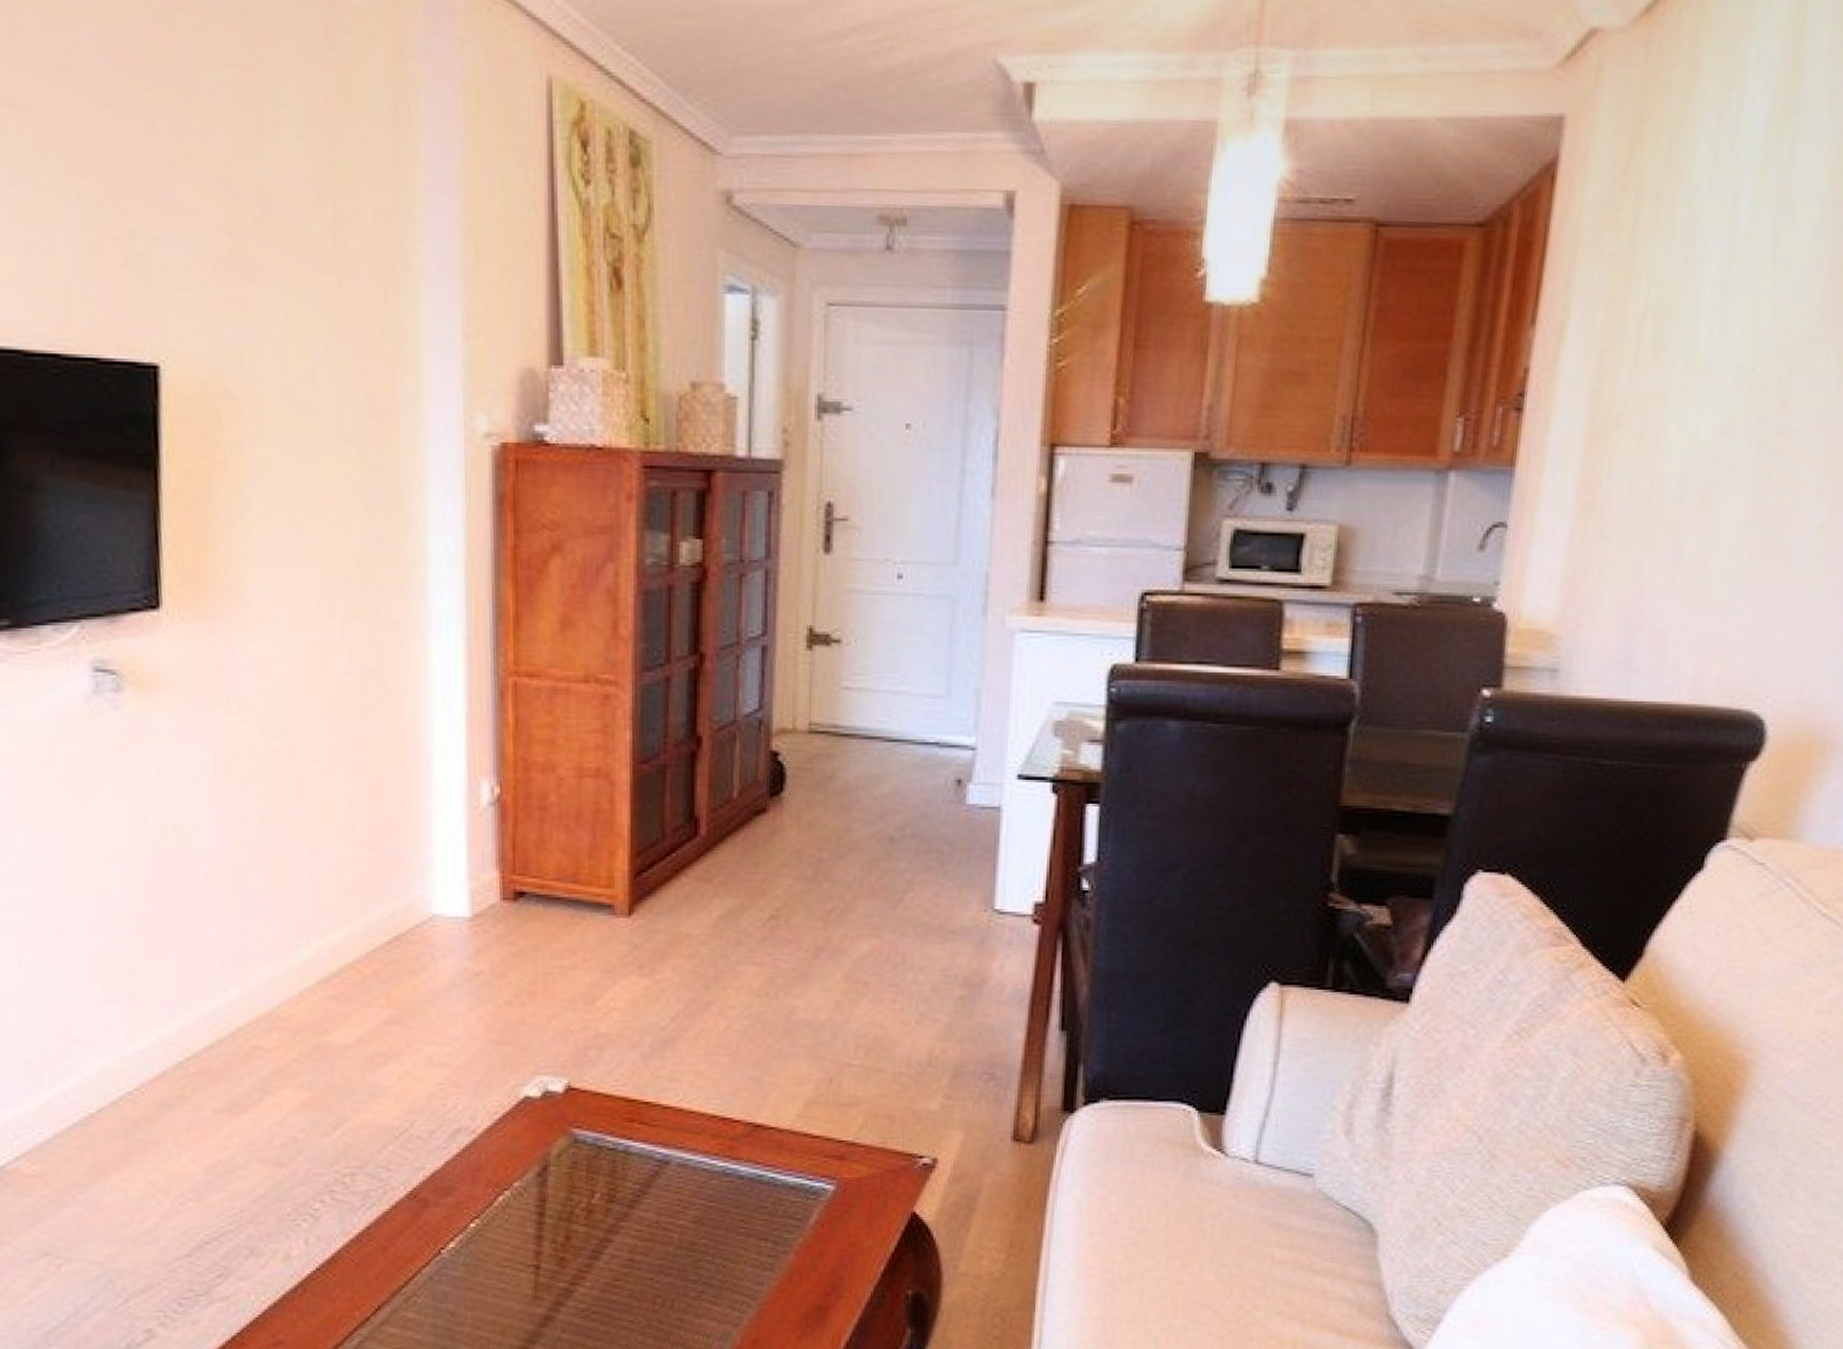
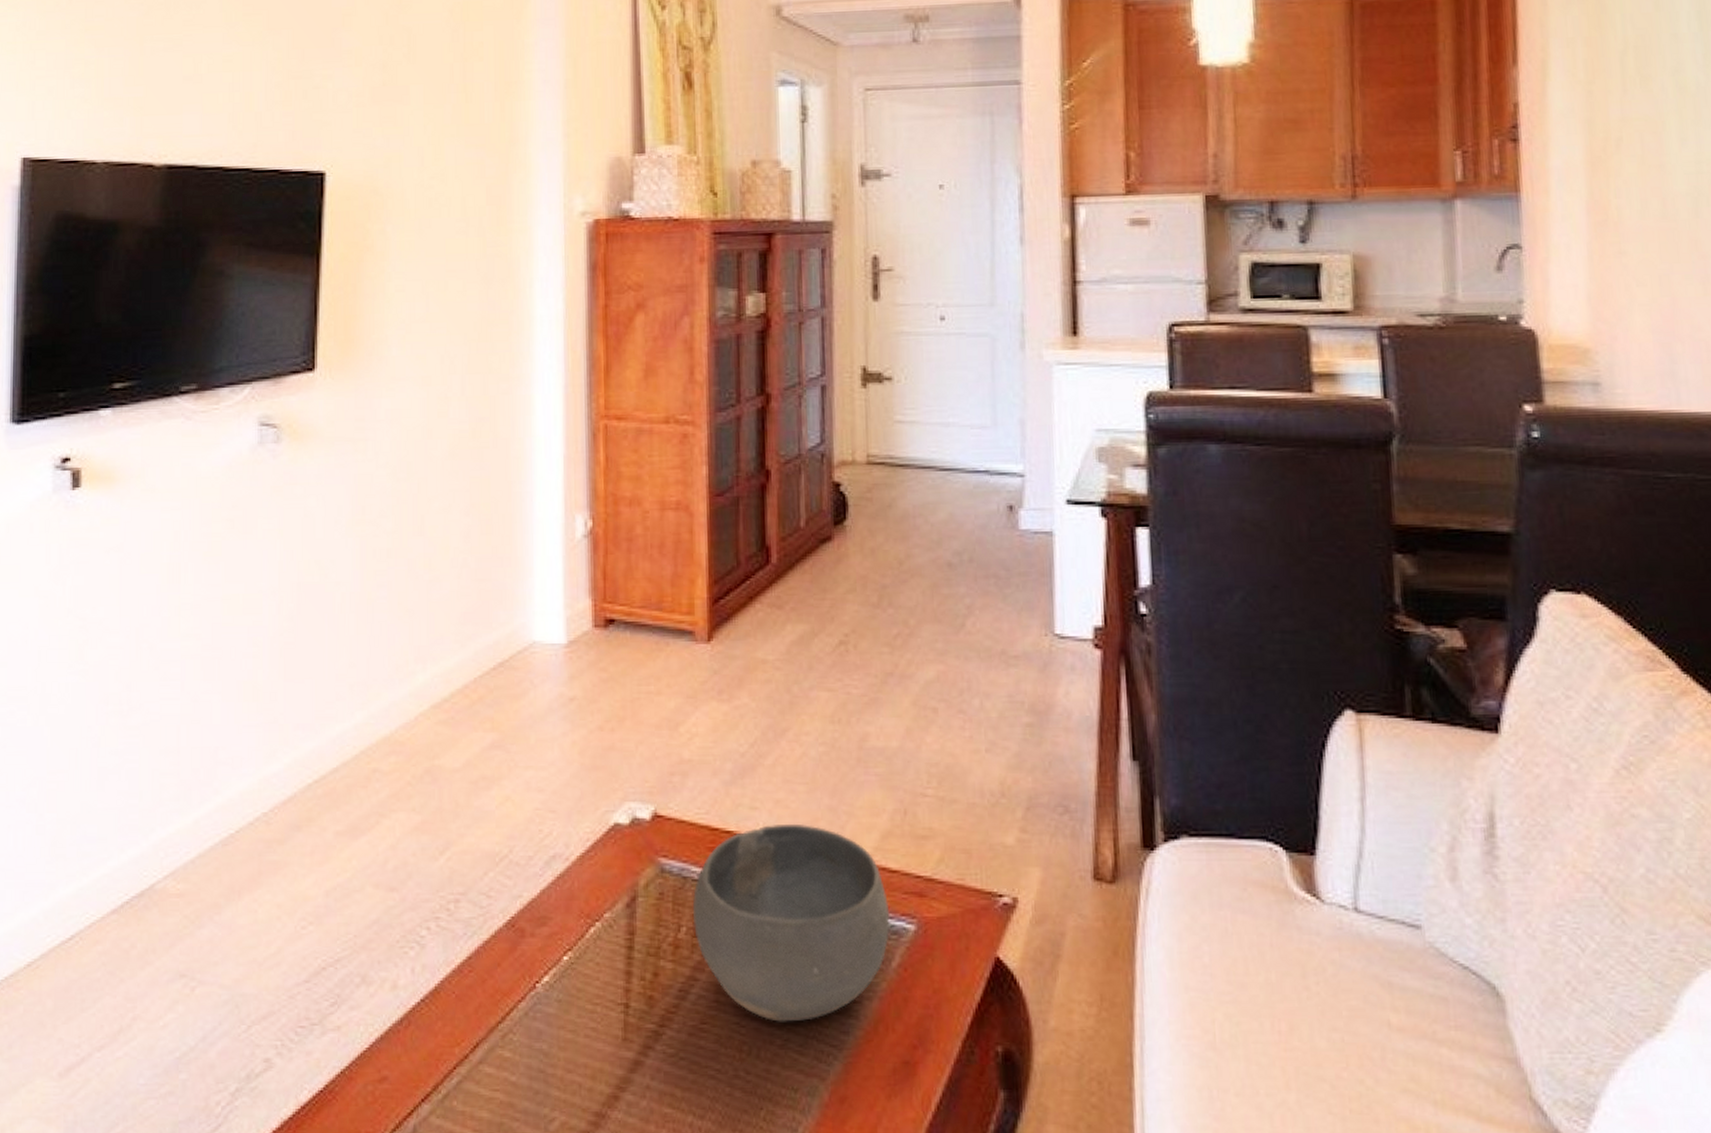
bowl: none [607,1094,810,1277] -> present [692,823,891,1022]

